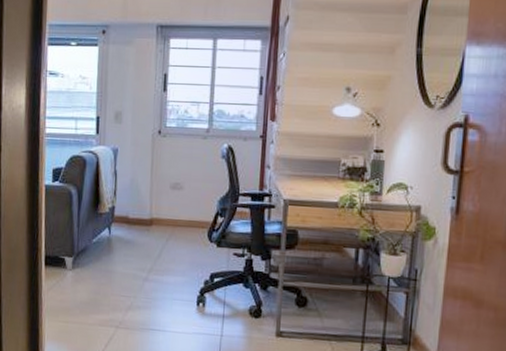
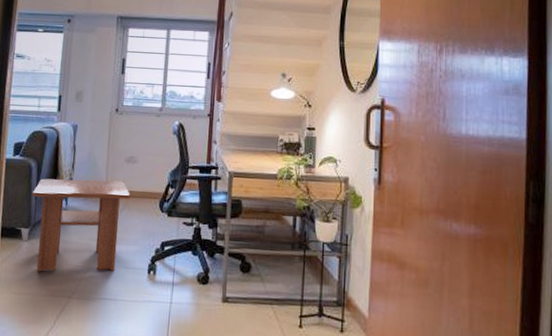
coffee table: none [74,206,176,302] -> present [32,178,130,272]

